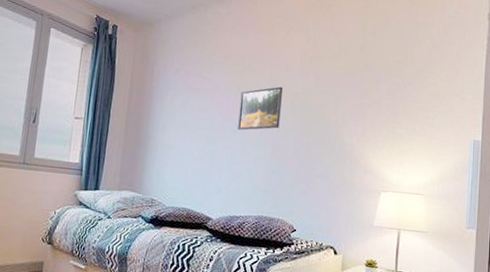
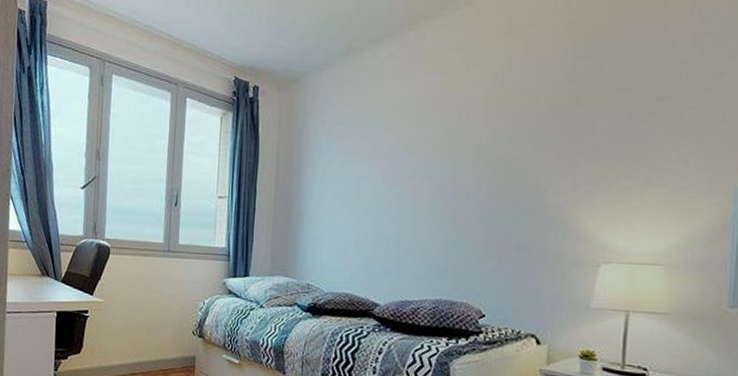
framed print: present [238,86,283,130] -> none [407,139,462,197]

